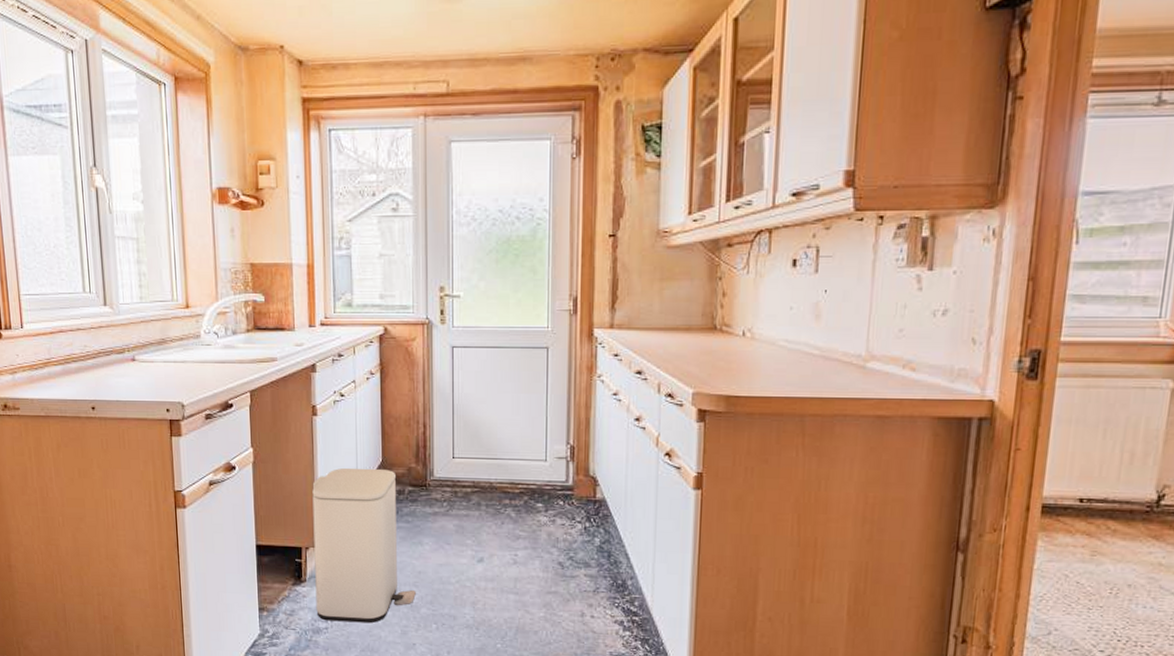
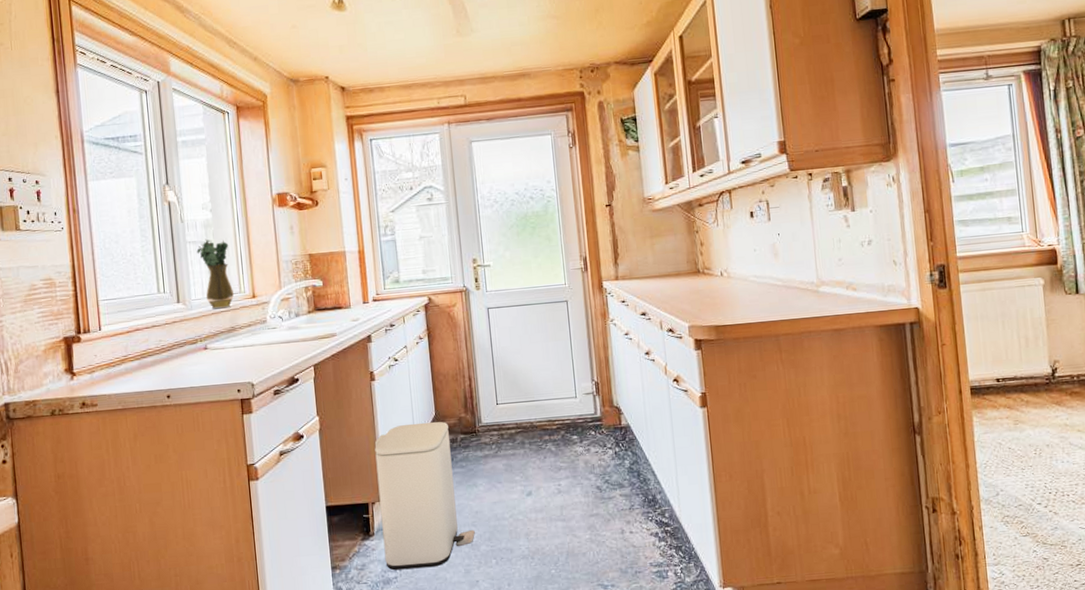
vase: none [126,235,165,317] -> present [196,238,234,310]

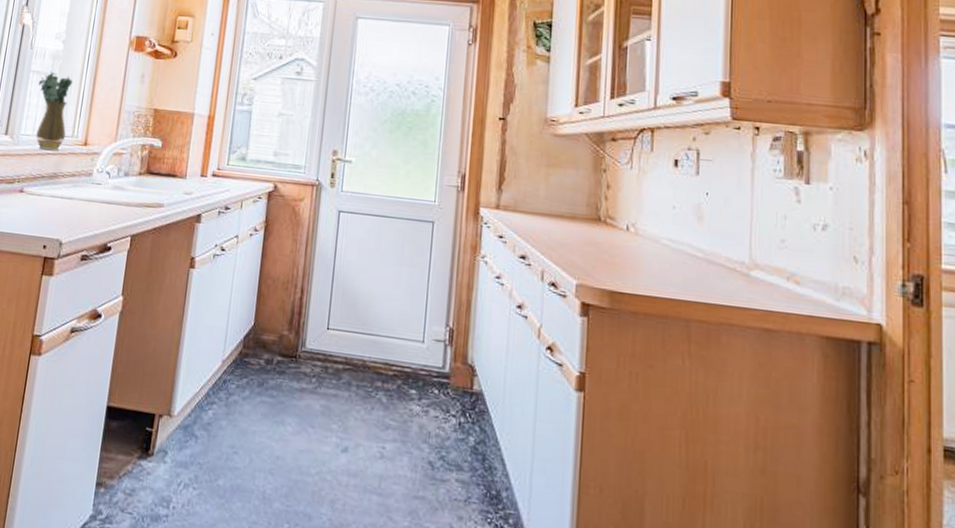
pedal bin: present [375,421,475,570] -> none [159,328,271,515]

